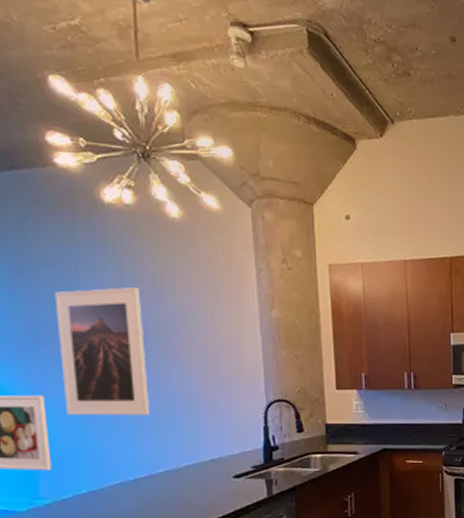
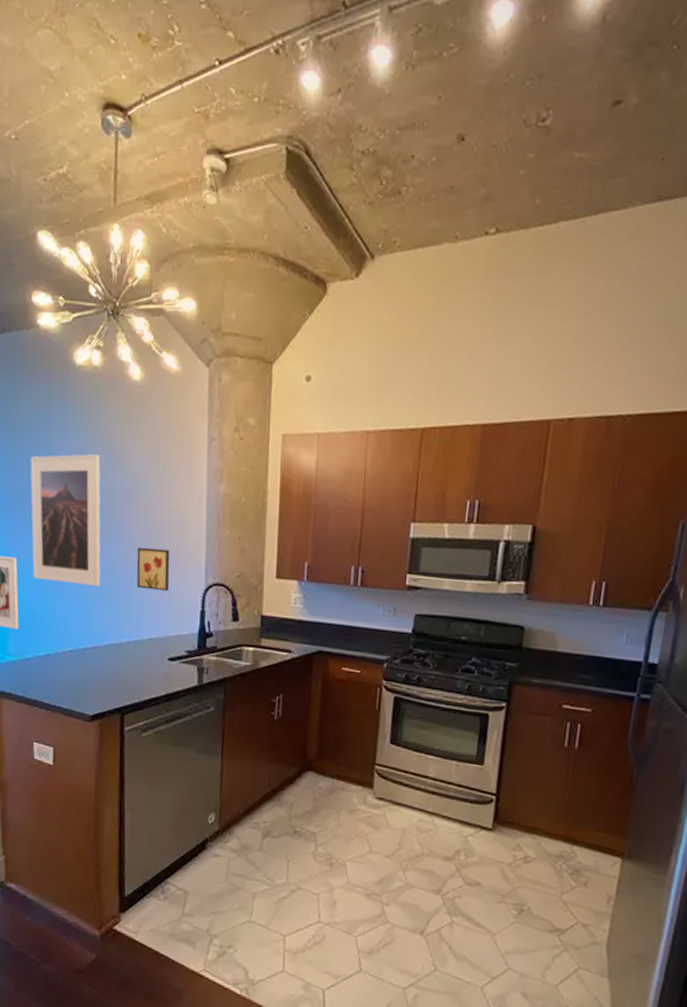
wall art: none [190,373,229,413] -> present [136,547,170,592]

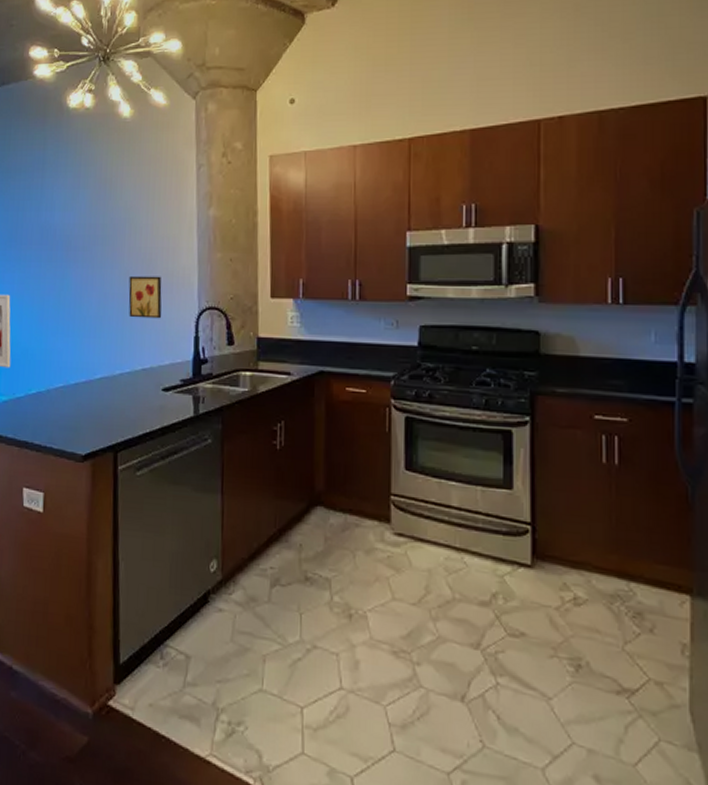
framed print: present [30,454,101,586] -> none [25,189,93,318]

